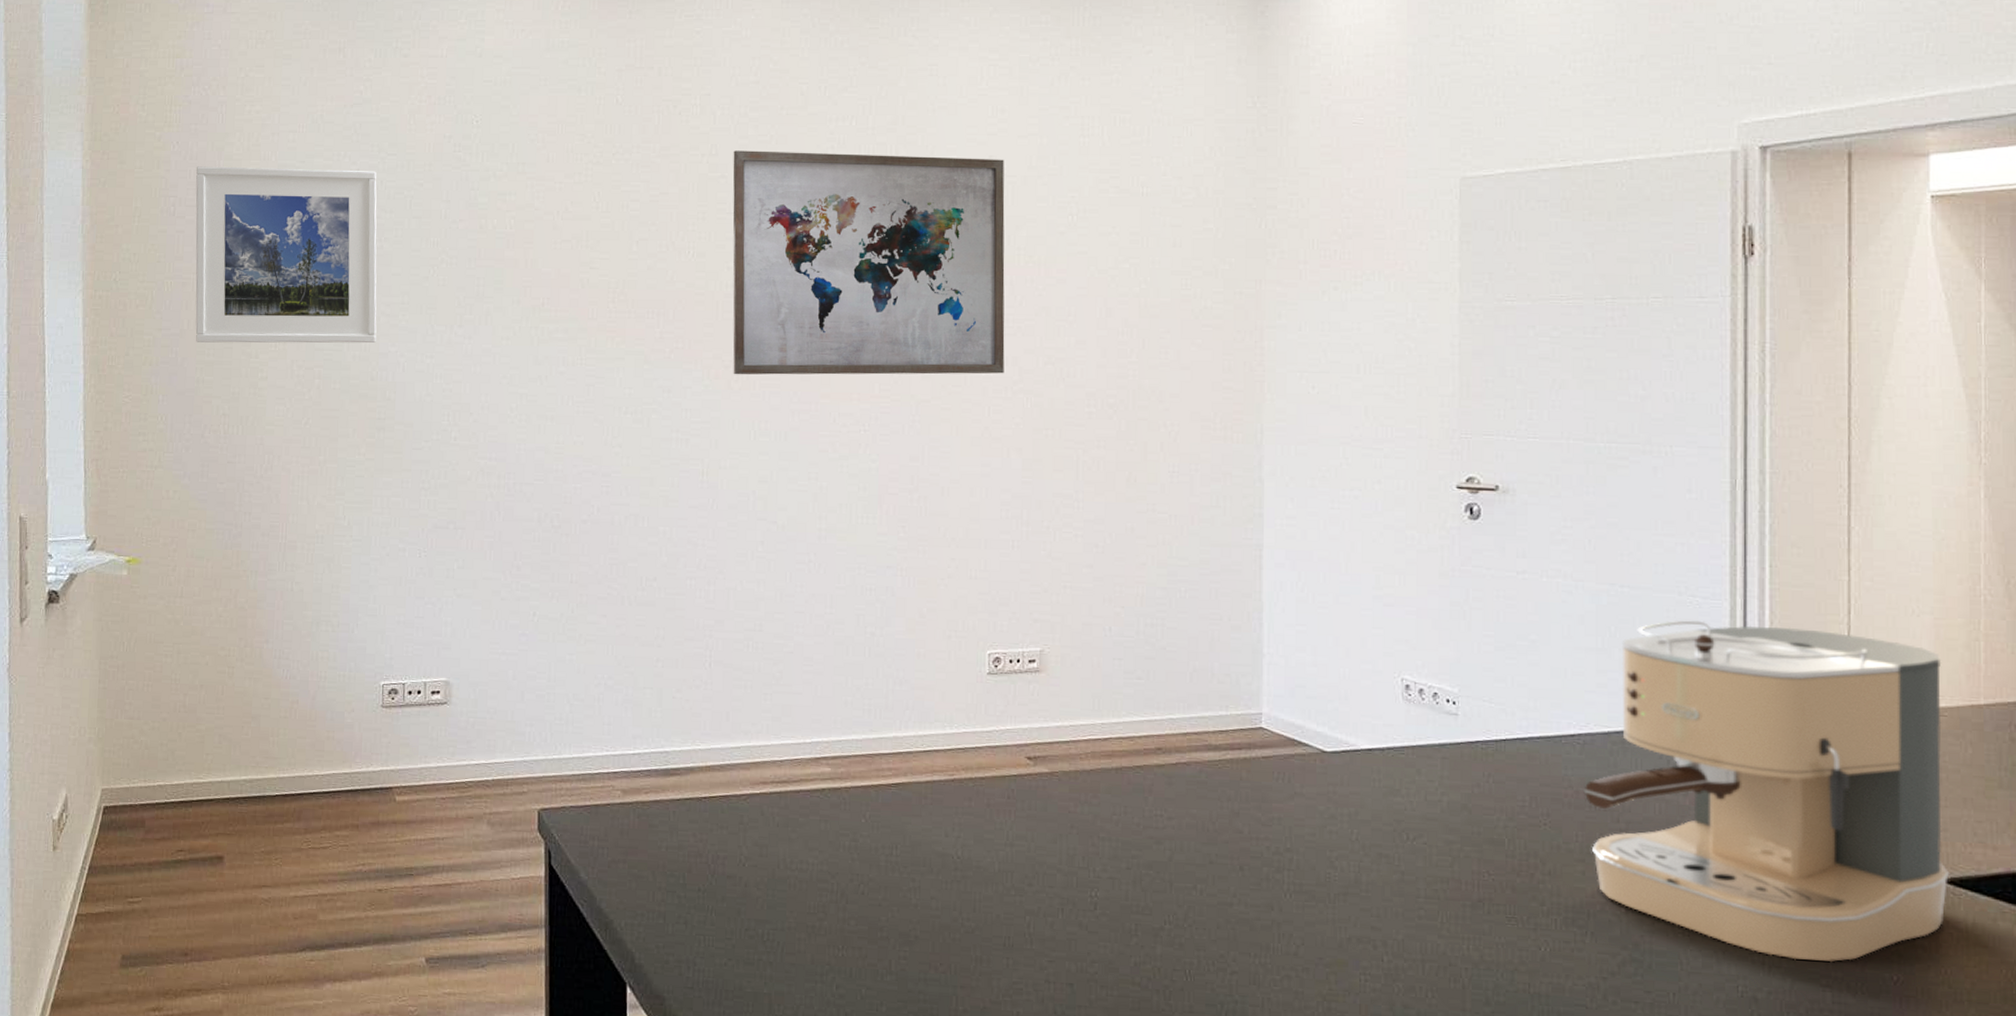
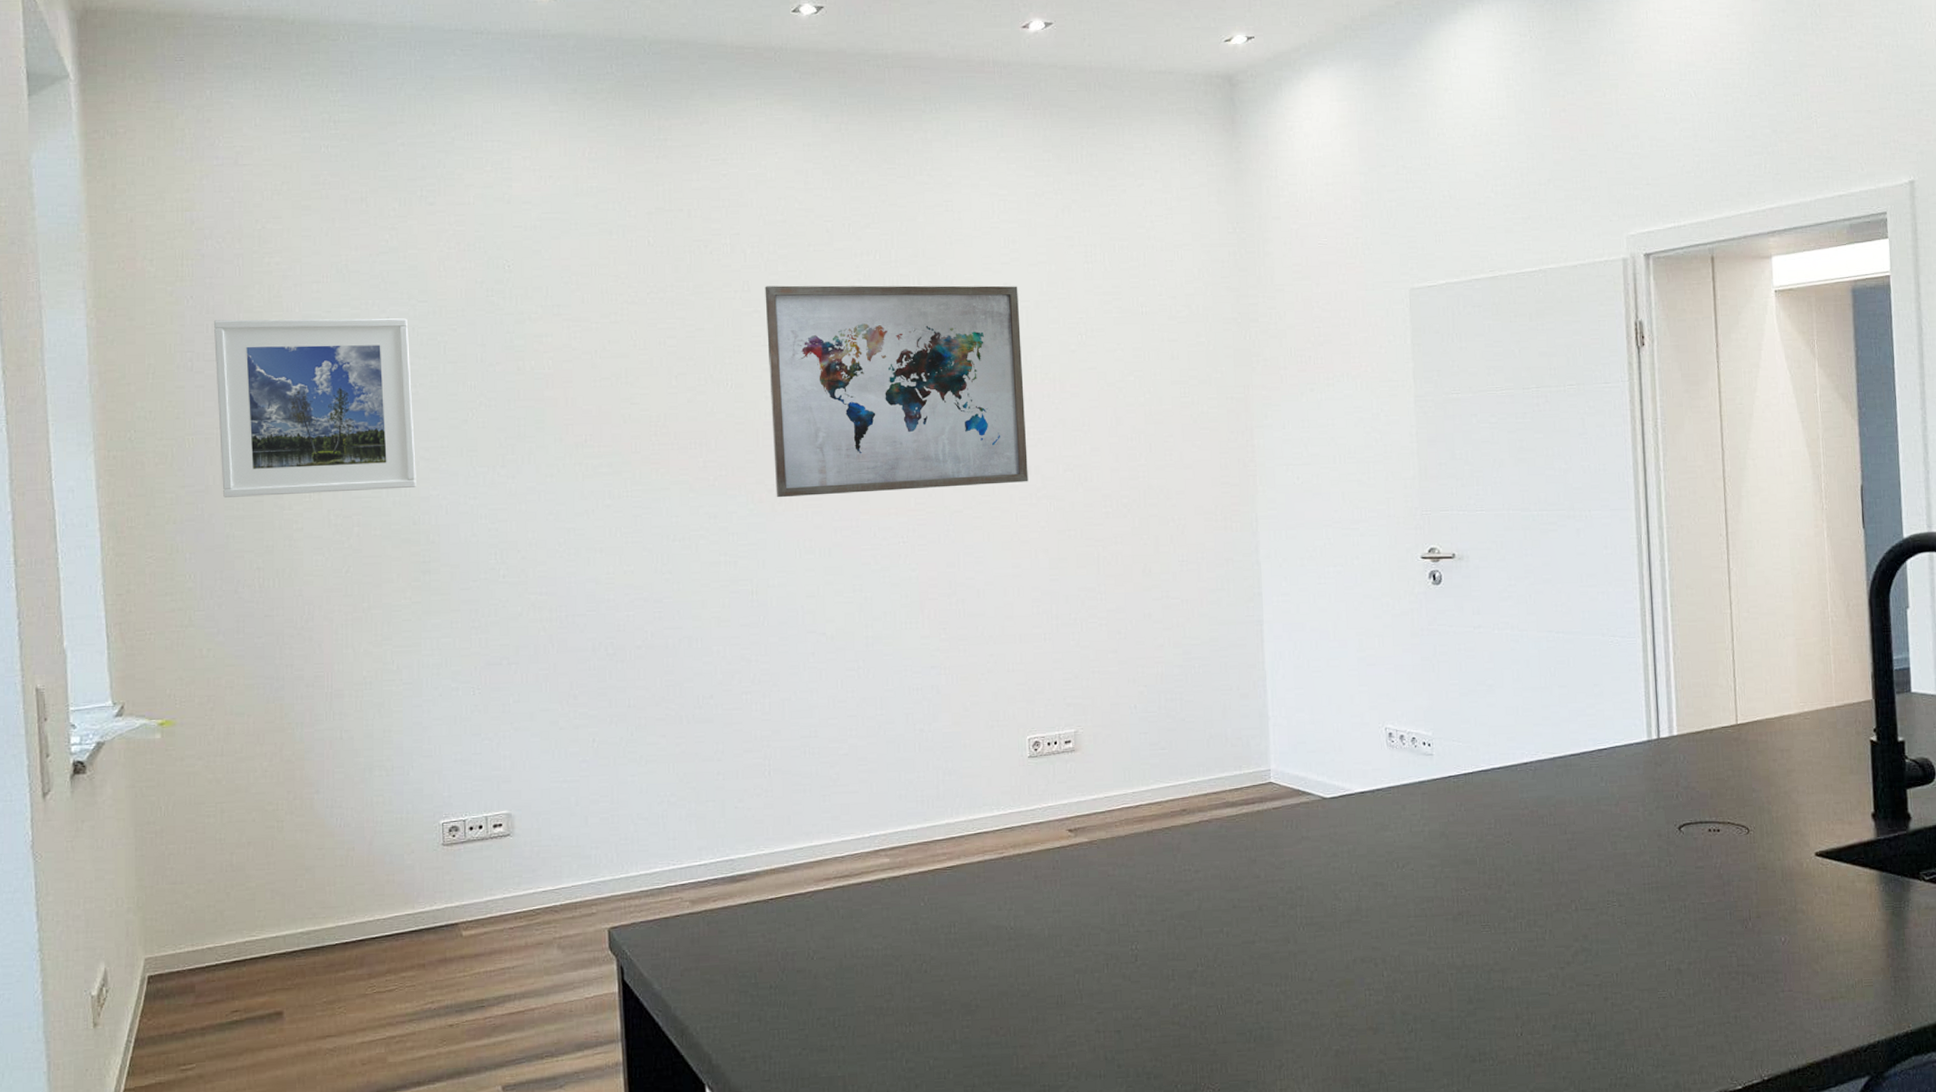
coffee maker: present [1583,620,1950,963] -> none [1537,656,1819,934]

